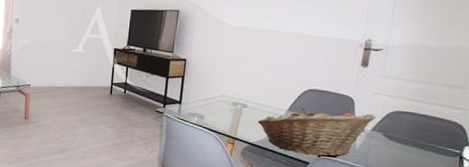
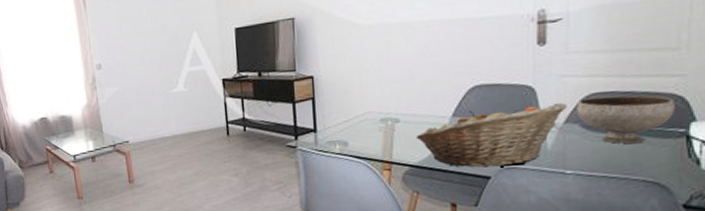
bowl: none [382,114,455,156] -> present [576,95,674,144]

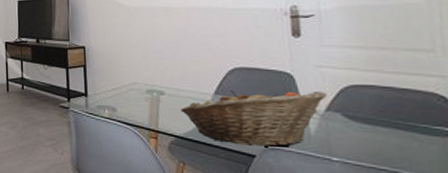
bowl: present [576,95,674,144] -> none [336,89,439,138]

